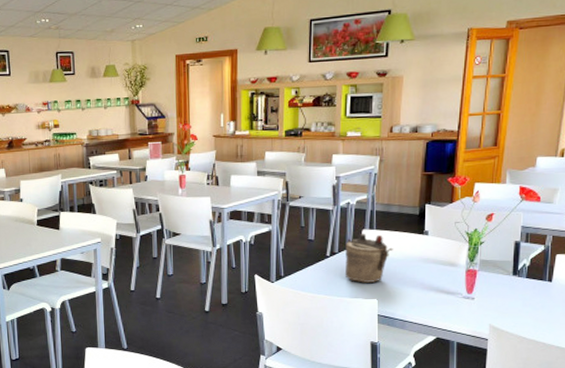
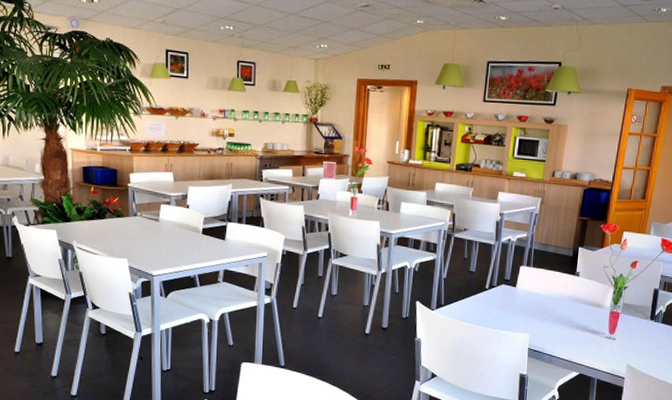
teapot: present [346,234,393,283] -> none [501,270,547,317]

